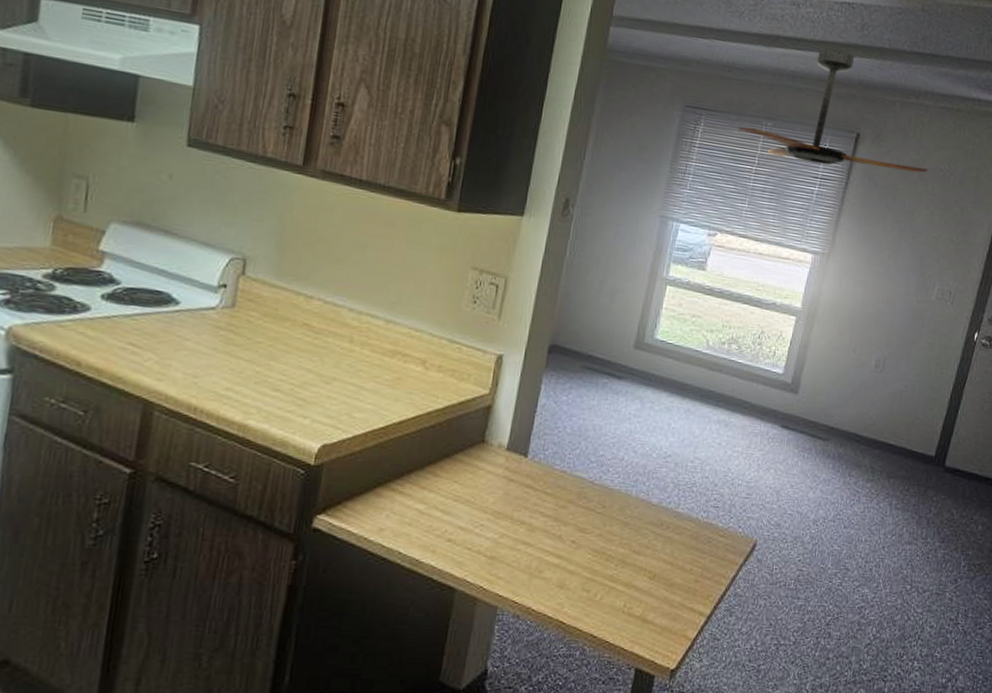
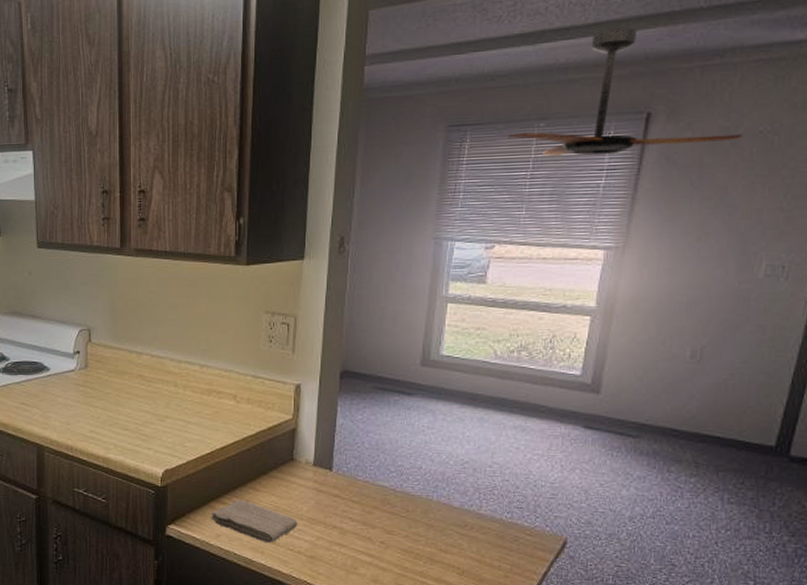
washcloth: none [374,485,481,541] -> present [211,499,298,544]

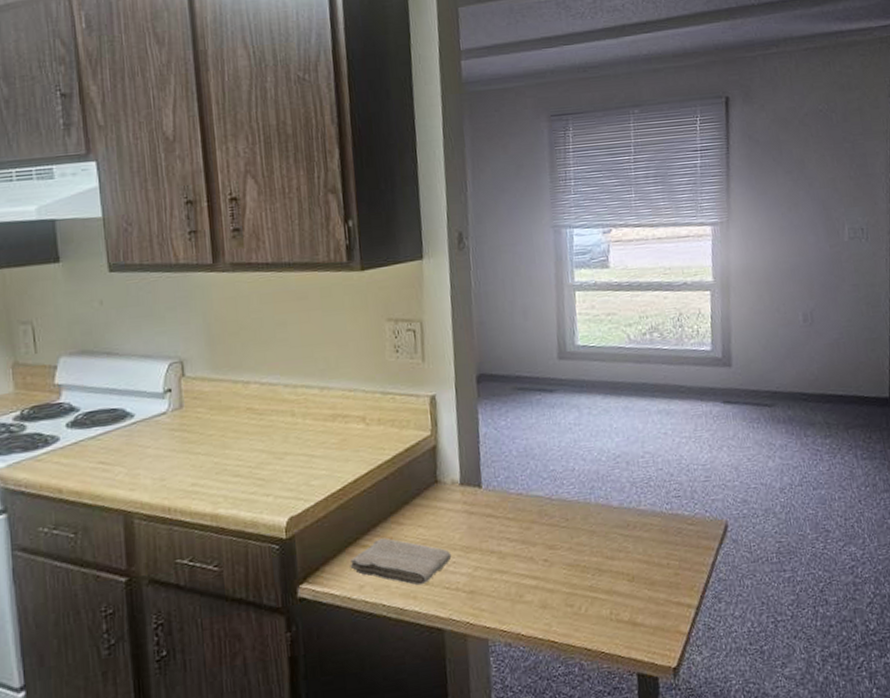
ceiling fan: present [507,27,742,157] -> none [606,22,806,141]

